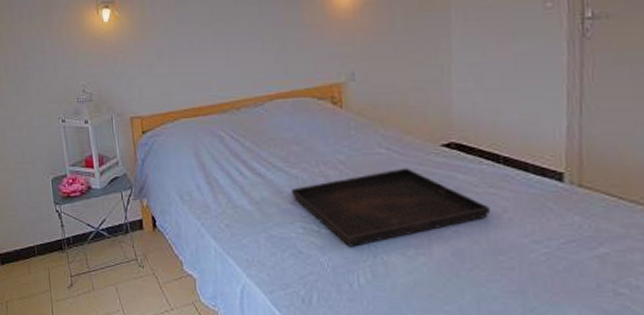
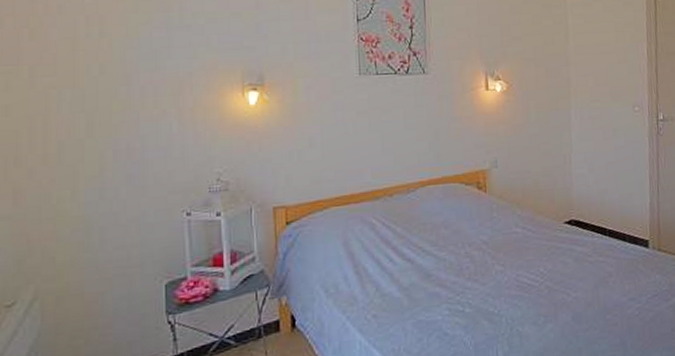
serving tray: present [290,168,492,247] -> none [438,244,601,323]

